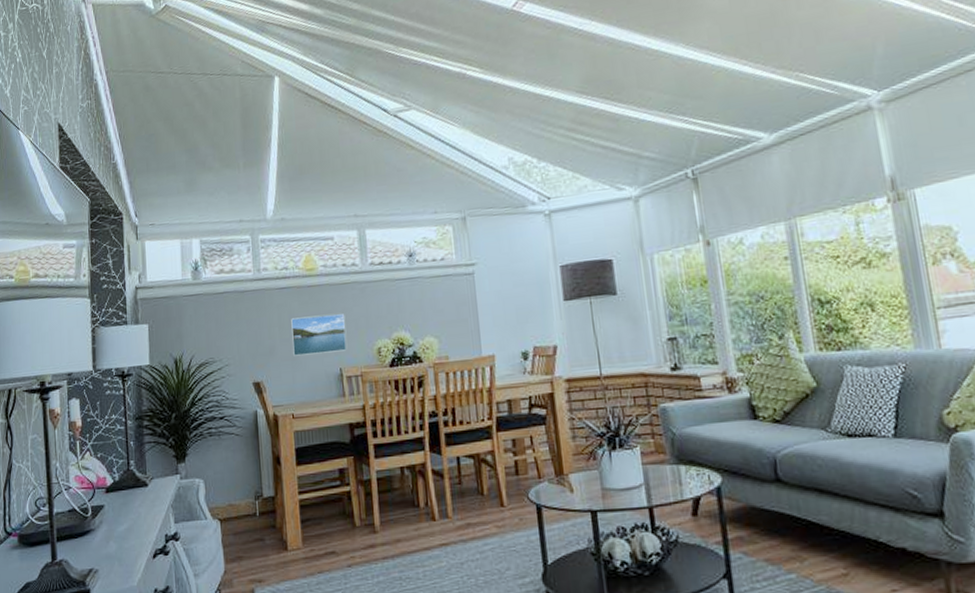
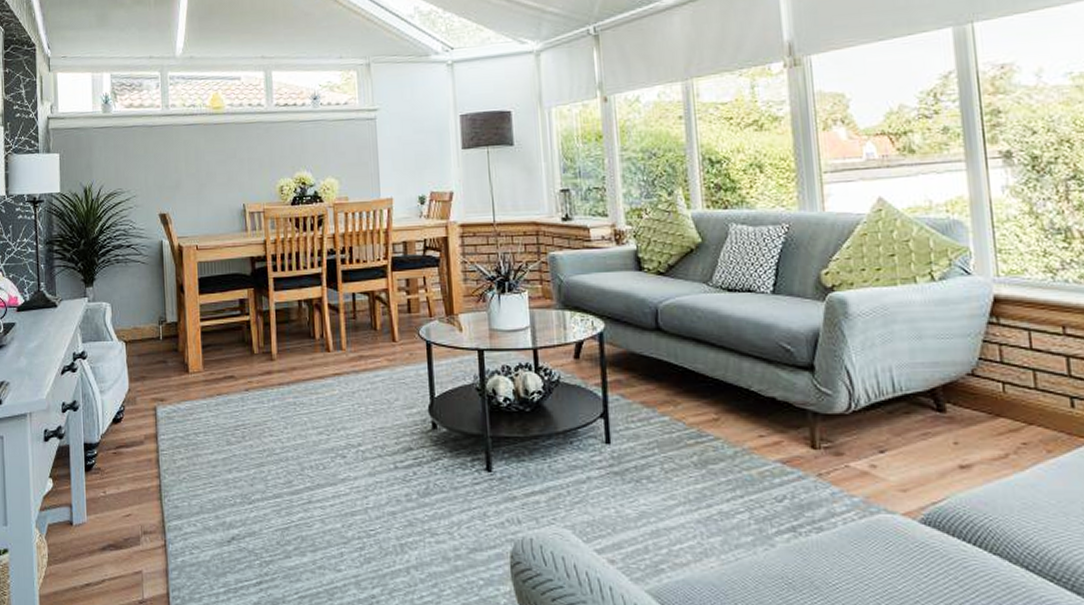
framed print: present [291,314,348,356] -> none [197,151,251,191]

